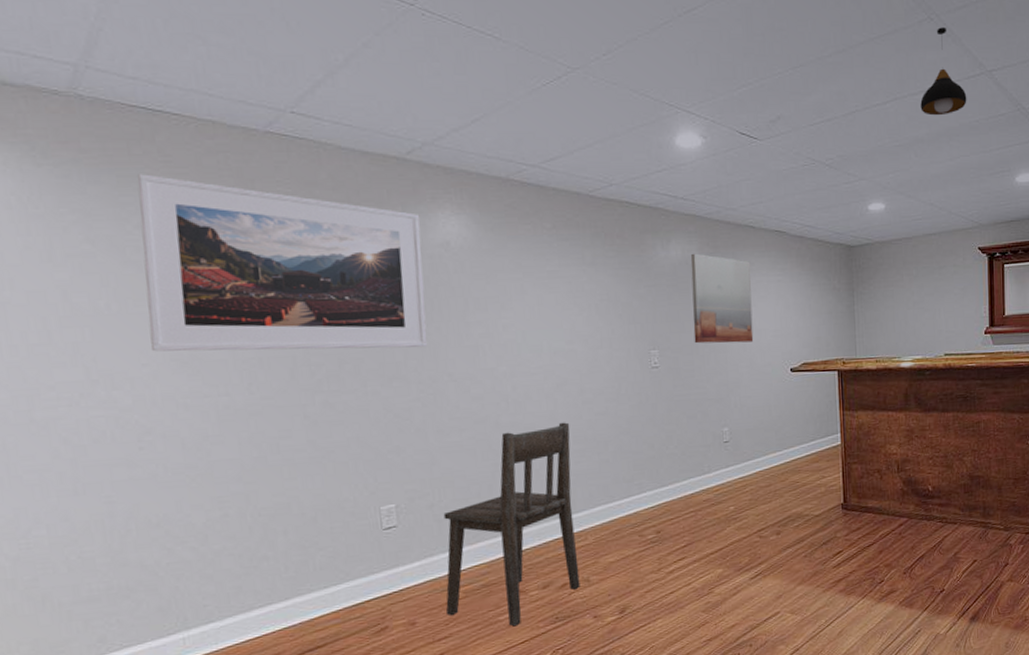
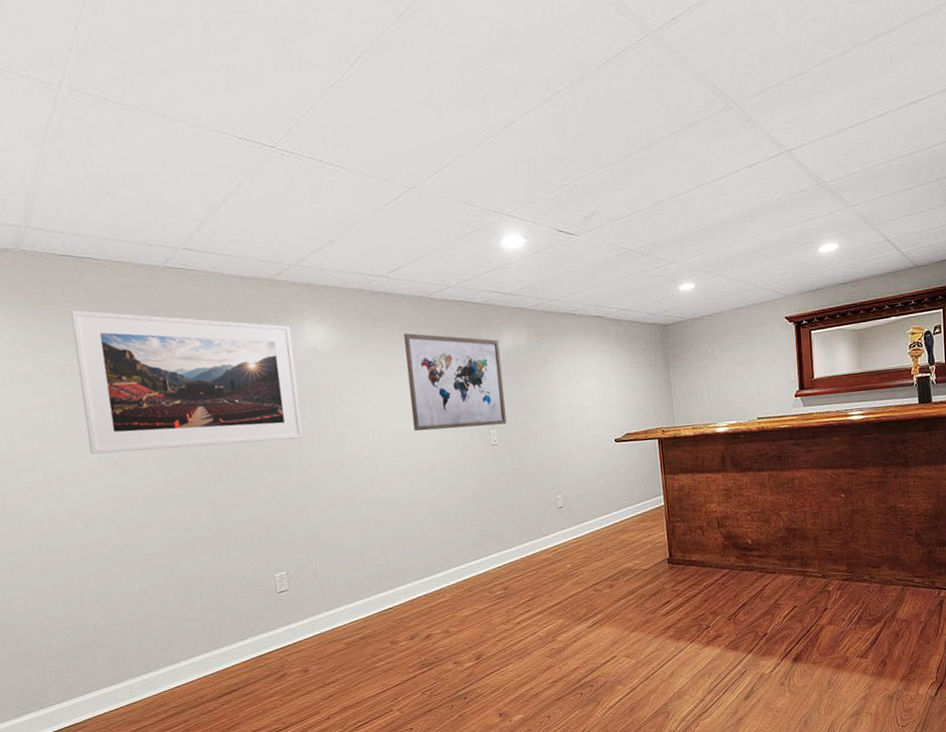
chair: present [443,422,580,627] -> none [325,496,442,672]
wall art: none [556,233,670,347] -> present [404,333,507,432]
wall art: present [690,253,754,344] -> none [520,341,581,422]
pendant light: present [920,27,967,116] -> none [723,114,768,198]

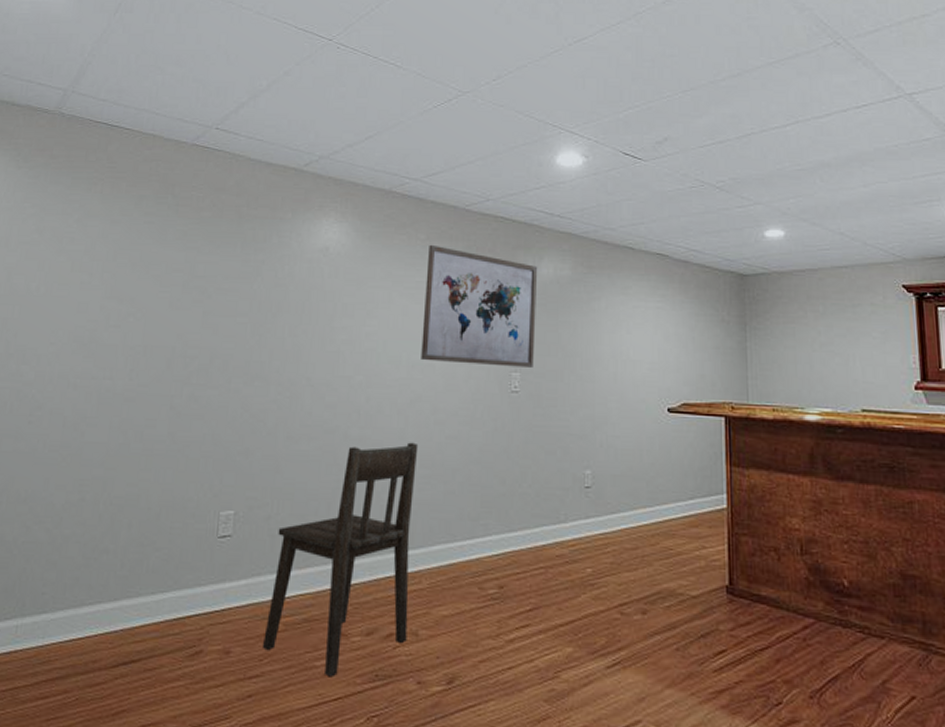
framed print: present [70,310,303,455] -> none [61,177,307,349]
chair: none [325,496,442,672] -> present [263,442,419,678]

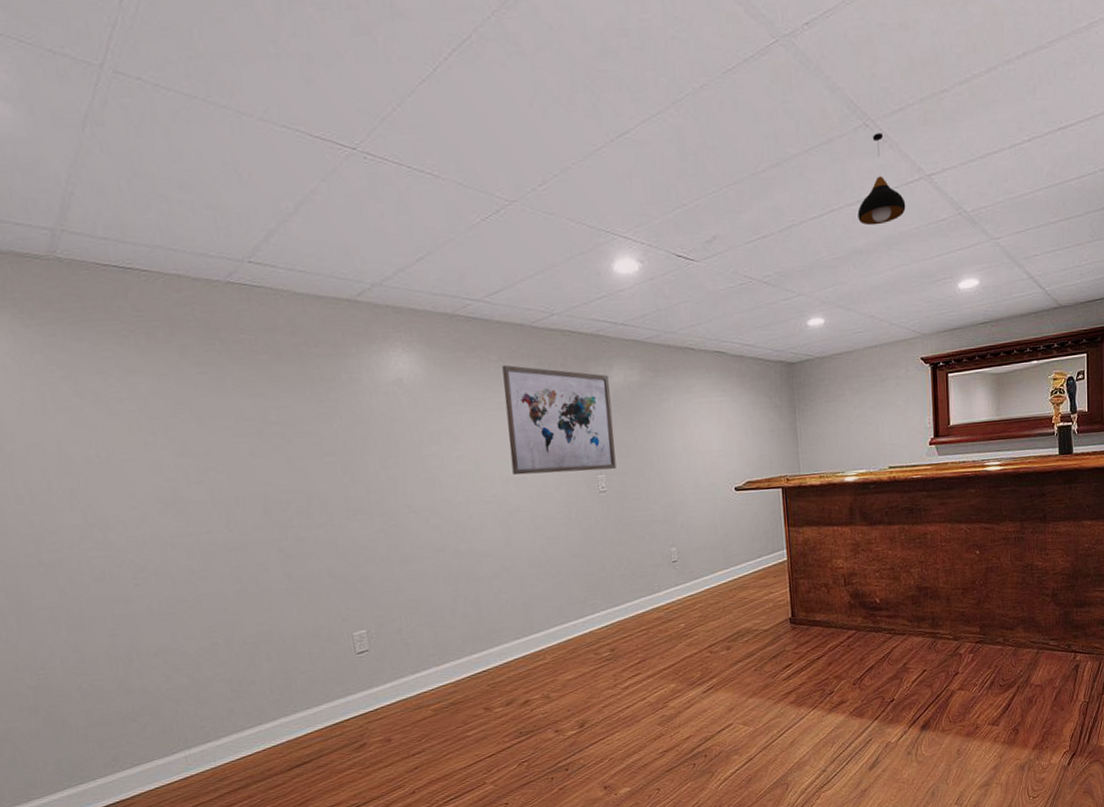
chair: present [263,442,419,678] -> none [410,547,541,742]
pendant light: none [826,51,883,140] -> present [857,133,906,226]

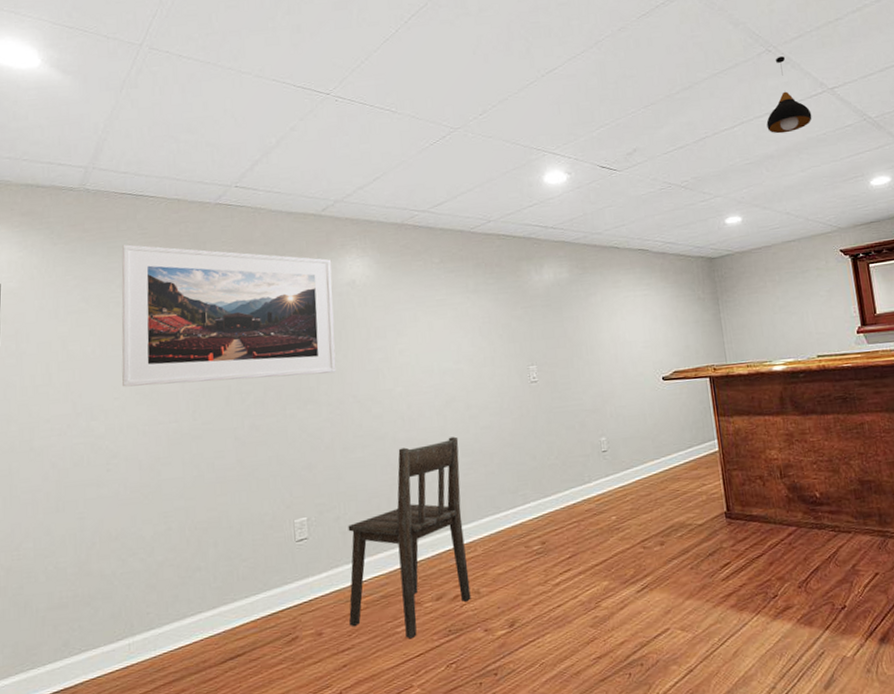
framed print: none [115,329,387,496] -> present [121,244,336,387]
chair: none [410,547,541,742] -> present [348,436,471,639]
wall art: present [502,364,616,476] -> none [443,266,547,367]

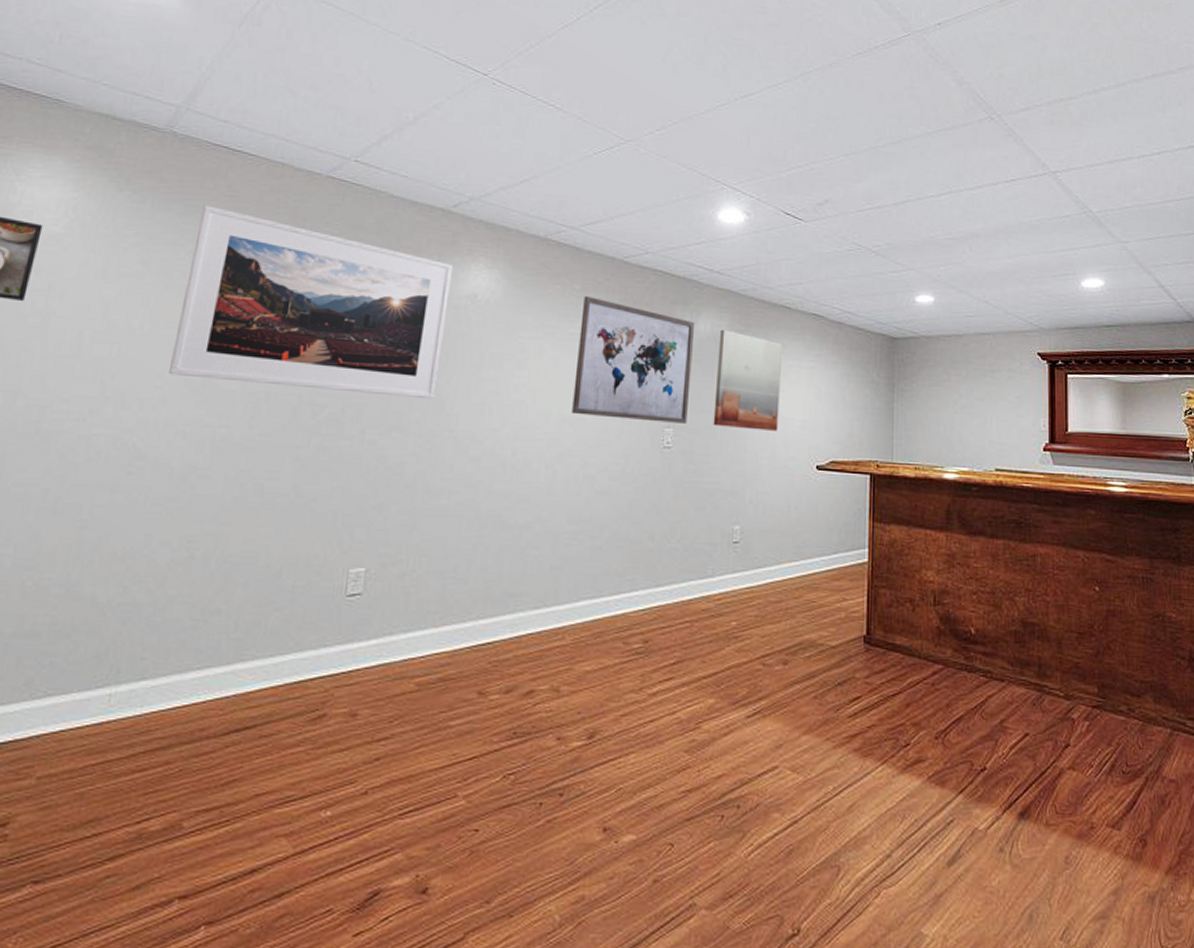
chair: present [348,436,471,639] -> none [393,497,567,737]
wall art: none [443,266,547,367] -> present [572,295,696,423]
wall art: none [561,275,625,358] -> present [713,329,783,431]
pendant light: present [766,56,812,134] -> none [977,127,1028,212]

